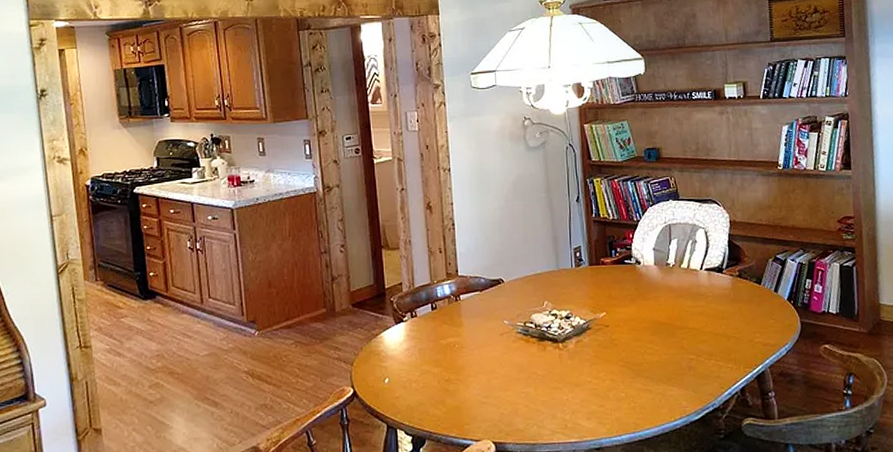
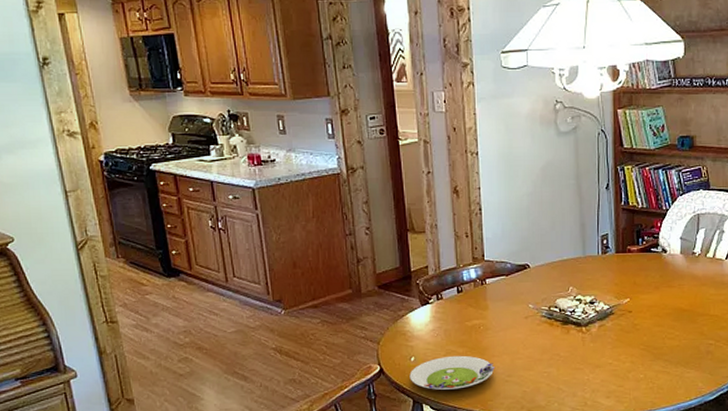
salad plate: none [383,375,471,414] -> present [409,355,495,390]

